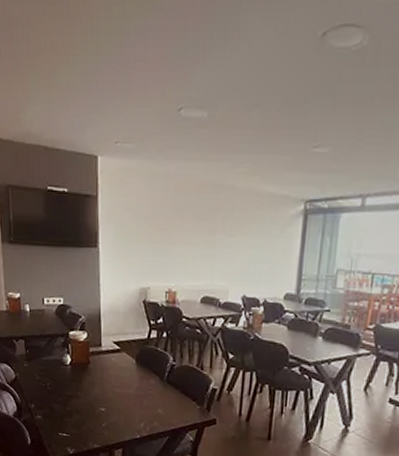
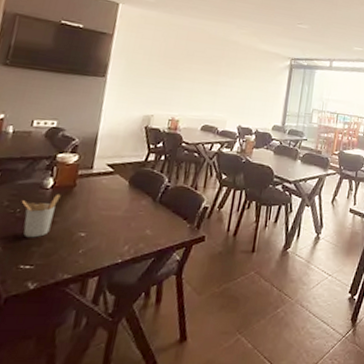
utensil holder: none [49,370,79,410] -> present [21,193,61,238]

